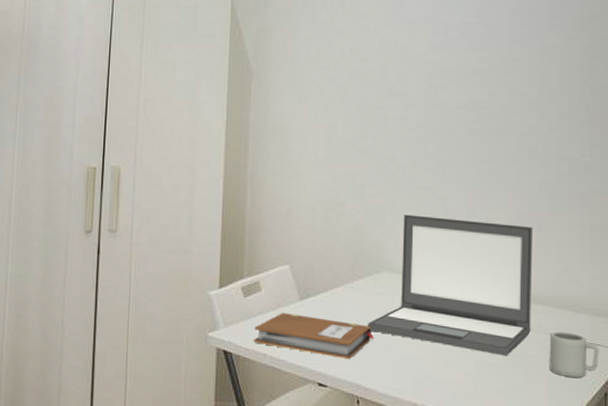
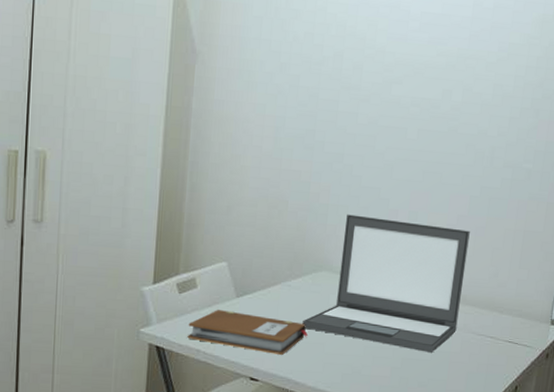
cup: present [549,331,599,378] -> none [469,330,516,372]

